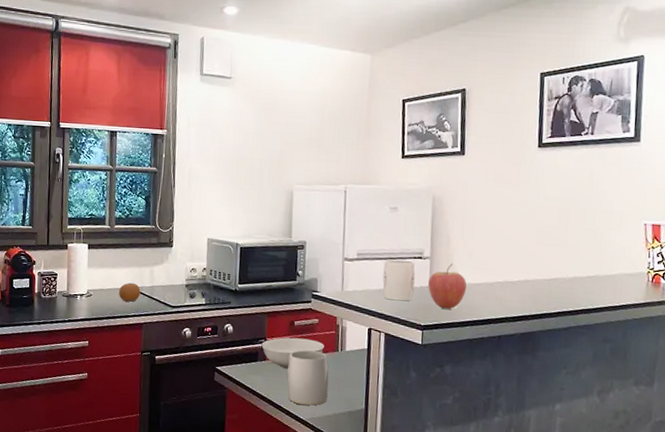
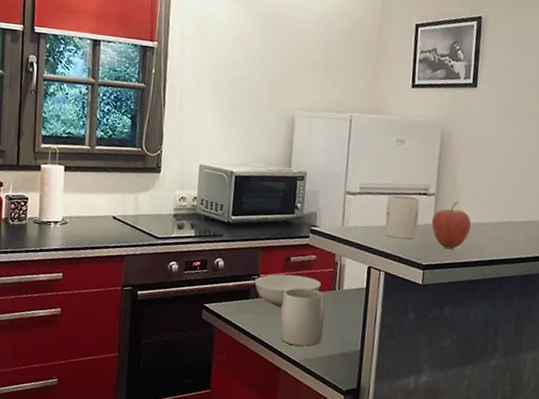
fruit: present [119,282,141,302] -> none [98,210,124,231]

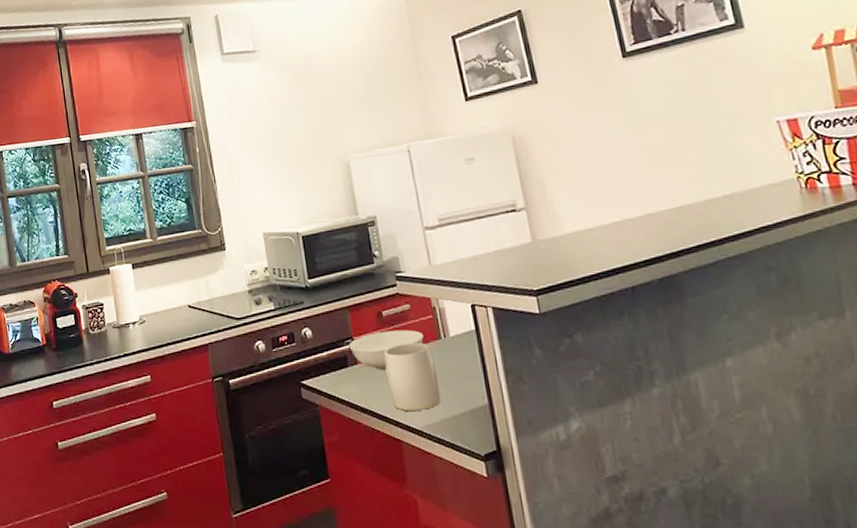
mug: present [385,194,420,240] -> none [472,216,516,267]
fruit: present [432,201,472,249] -> none [530,210,579,266]

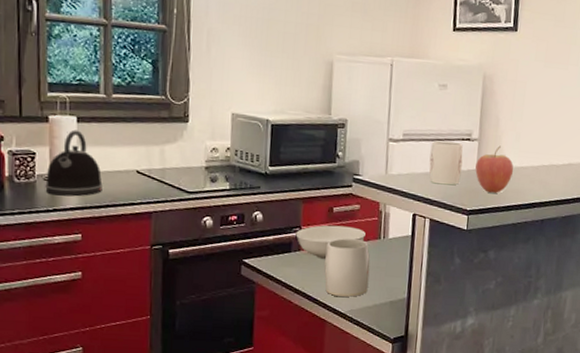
kettle: none [114,276,162,341] -> present [45,129,103,197]
mug: none [472,216,516,267] -> present [429,140,463,186]
fruit: none [530,210,579,266] -> present [475,145,514,193]

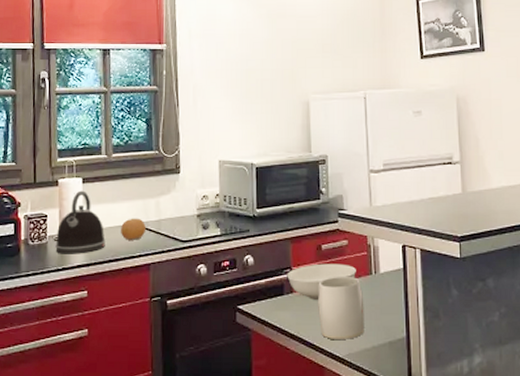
fruit: none [120,164,149,187] -> present [121,218,147,240]
mug: present [429,140,463,186] -> none [412,167,447,212]
fruit: present [475,145,514,193] -> none [461,166,502,216]

